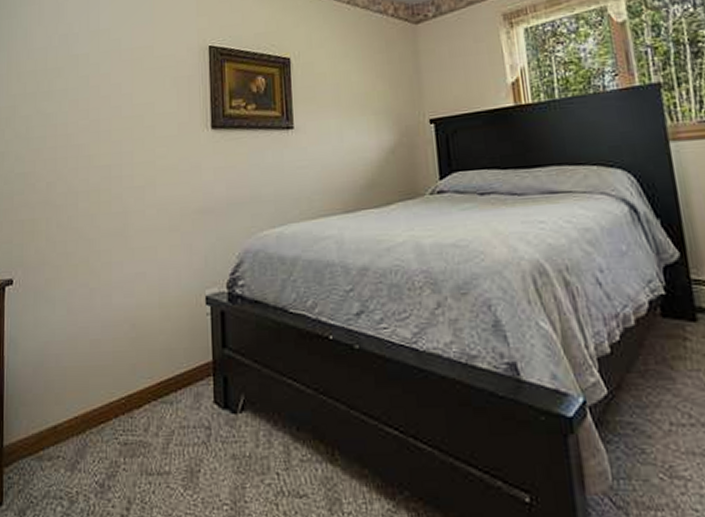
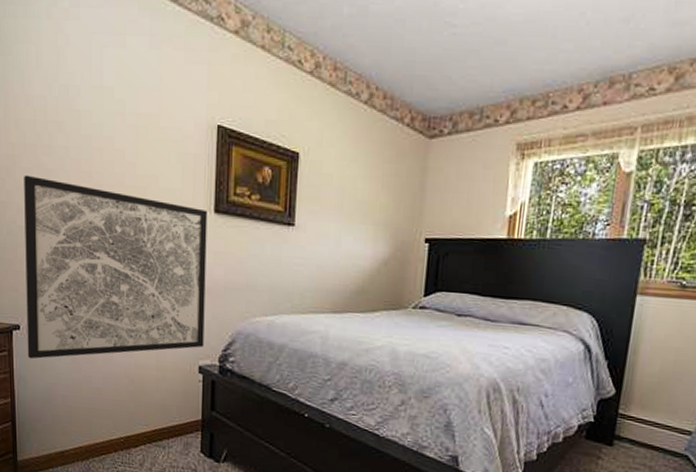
wall art: none [20,122,210,317] -> present [24,174,208,359]

